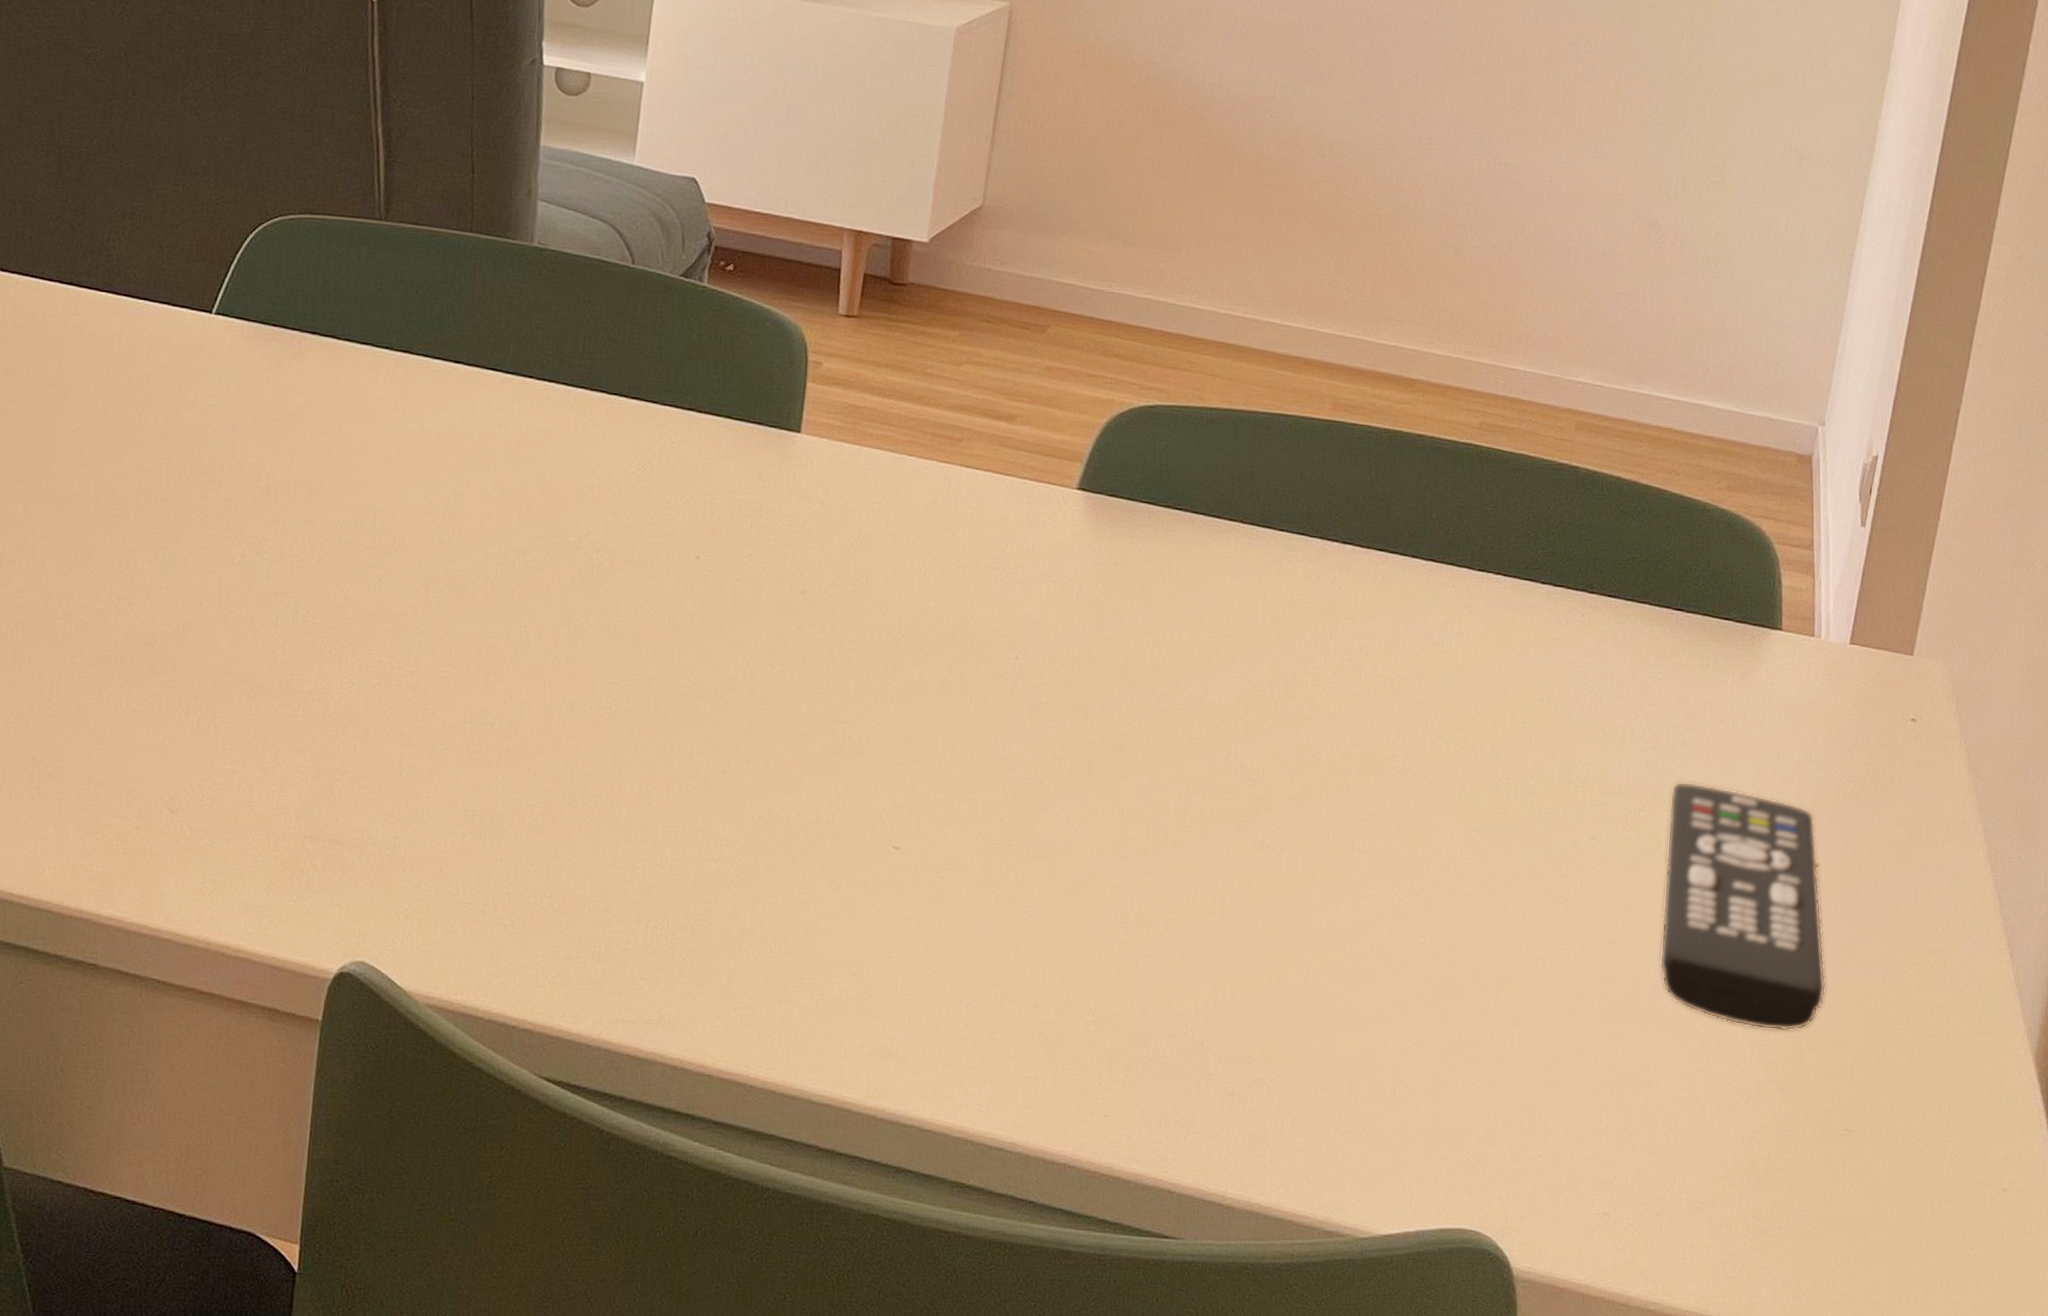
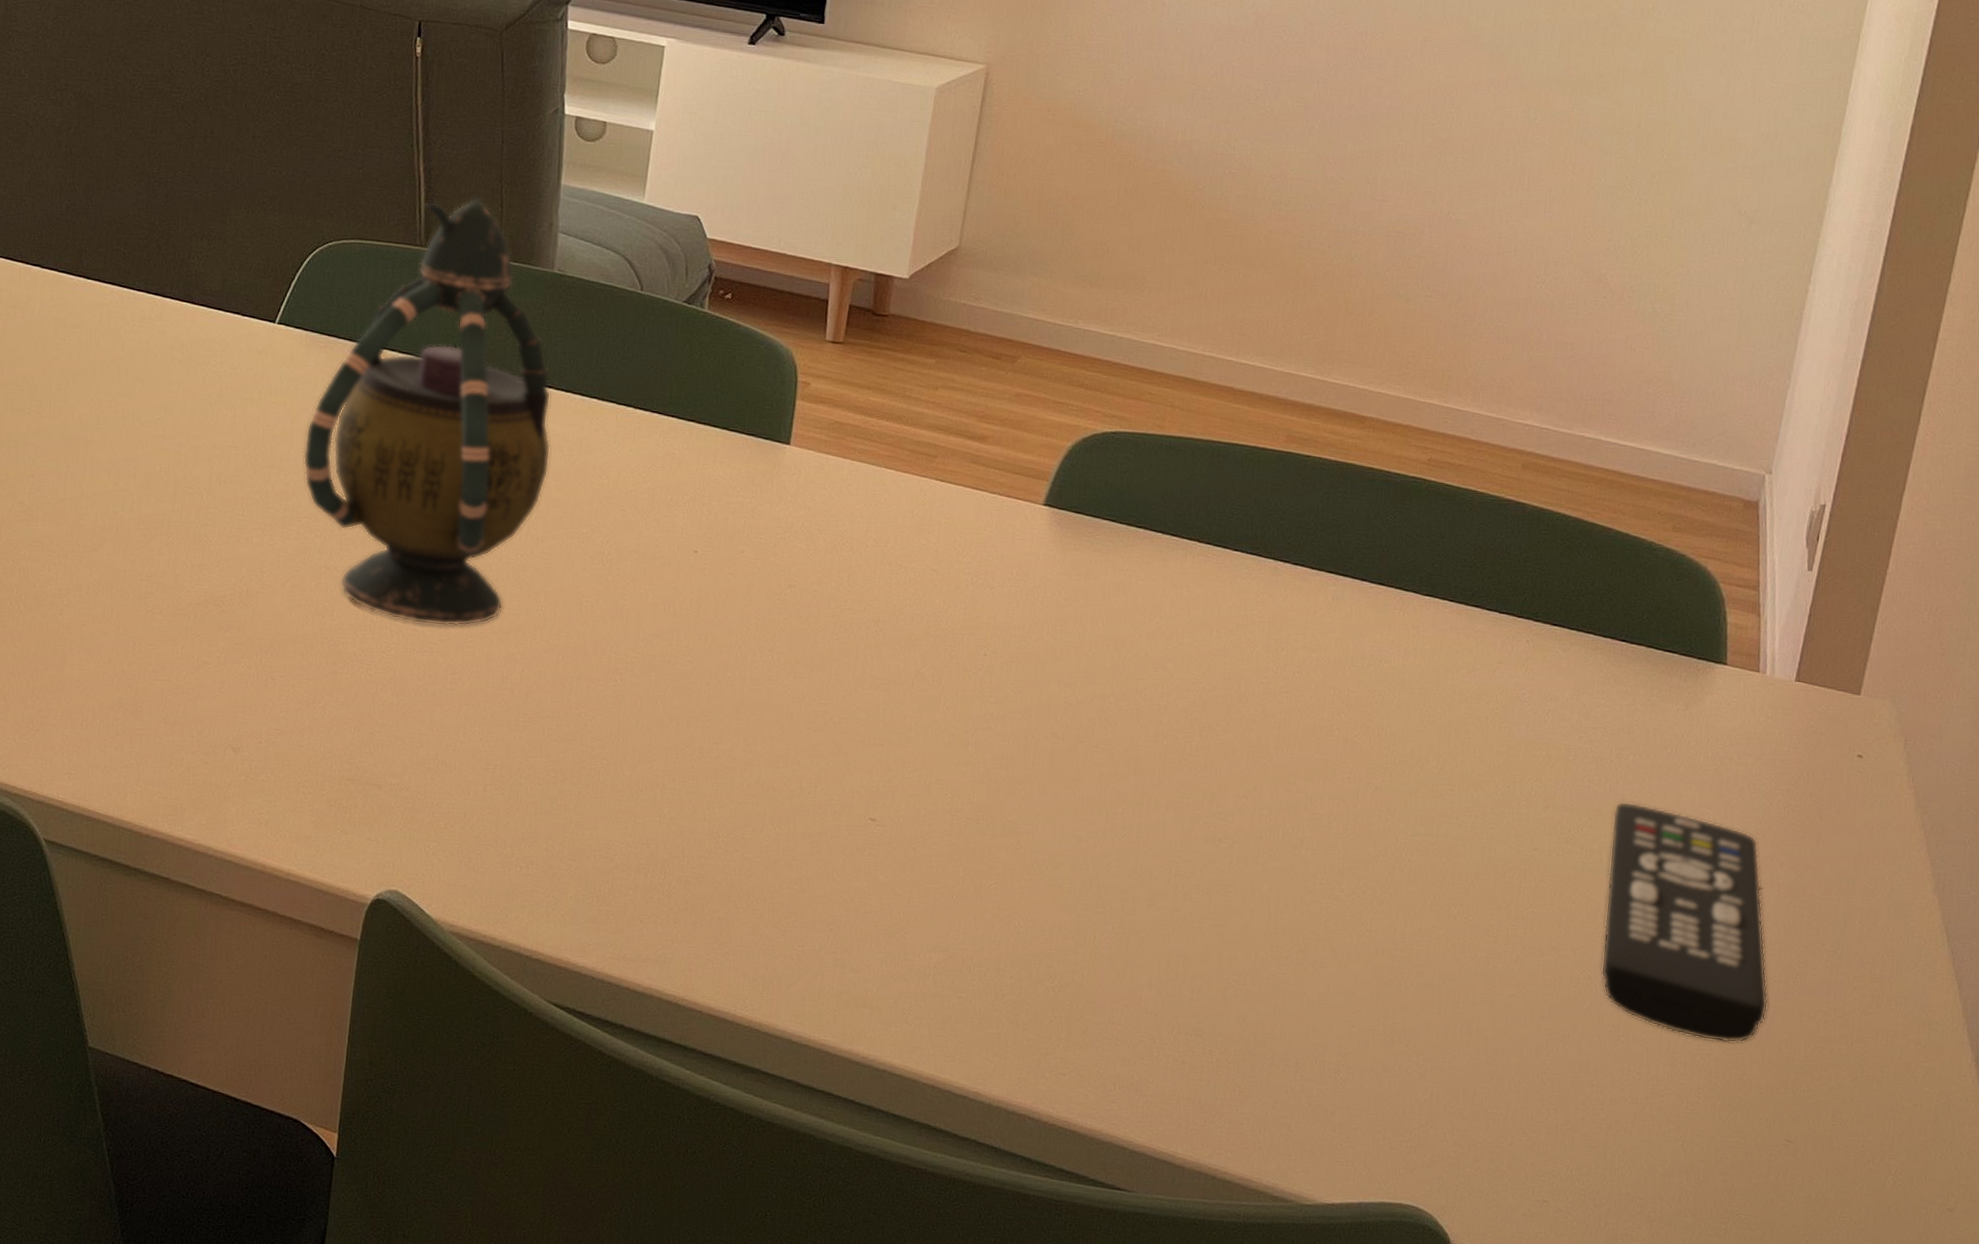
teapot: none [247,162,533,656] -> present [303,197,551,627]

